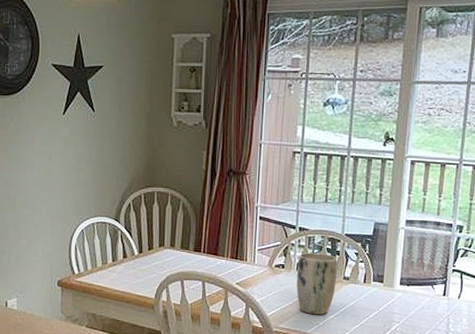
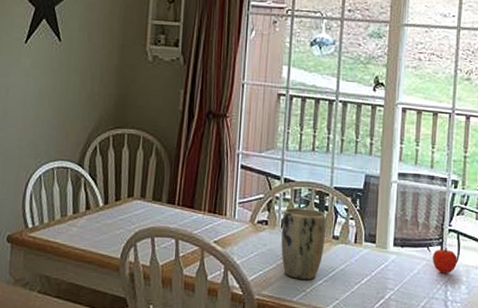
fruit: none [436,286,460,309] -> present [433,248,457,274]

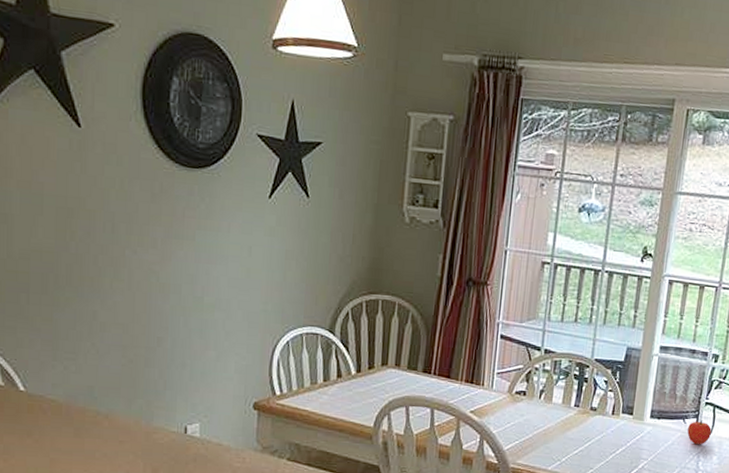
plant pot: present [281,207,326,280] -> none [538,378,585,449]

